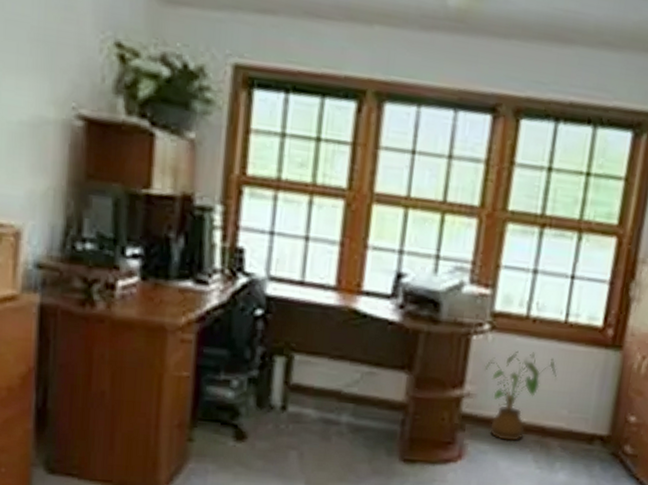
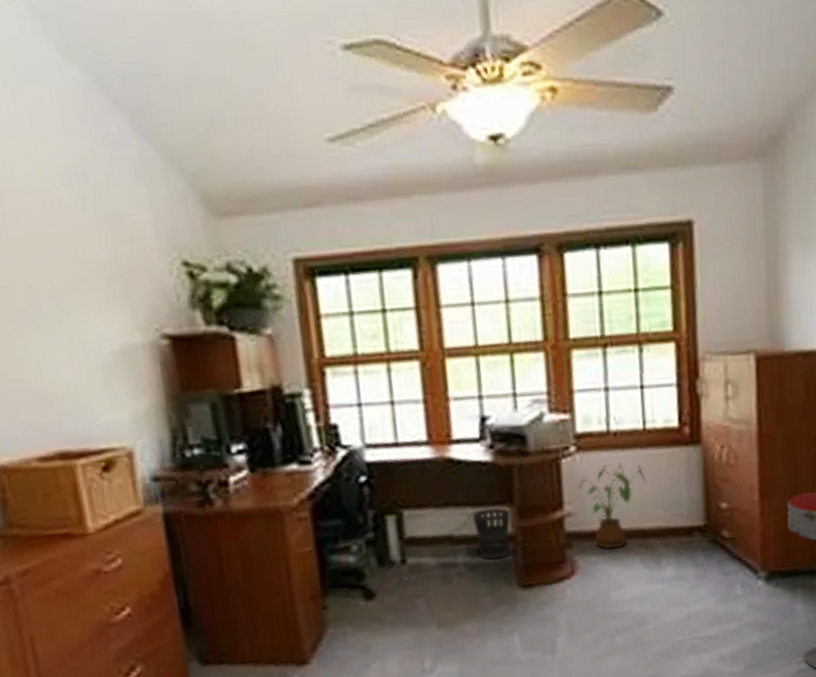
wastebasket: none [365,371,407,427] -> present [472,508,510,560]

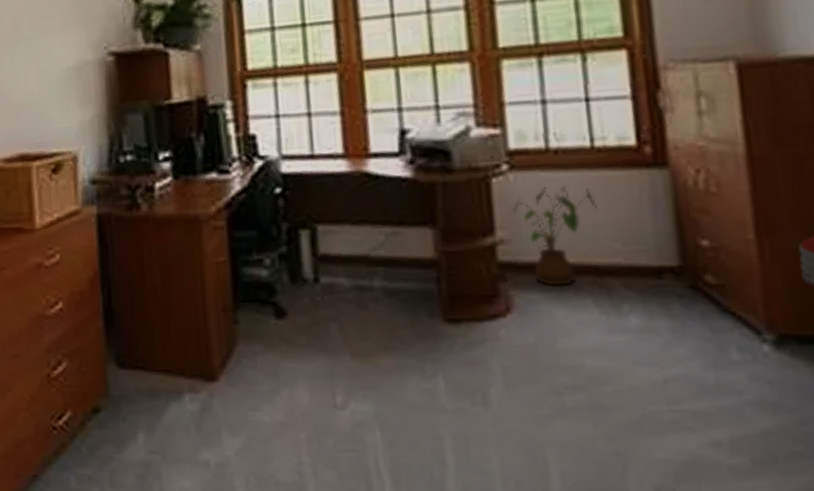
wastebasket: present [472,508,510,560] -> none [390,229,433,286]

